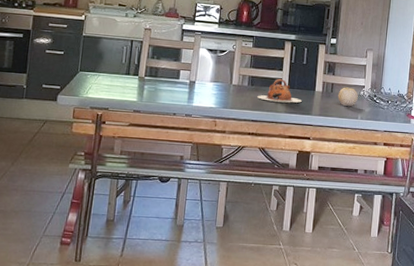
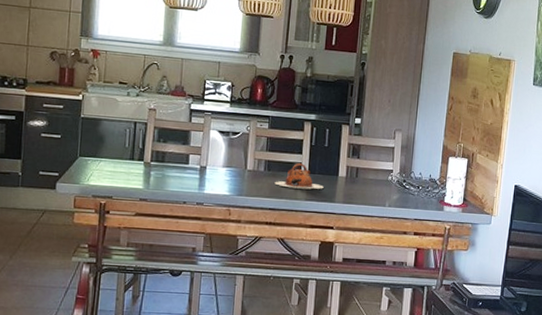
fruit: present [338,87,358,107] -> none [363,171,386,193]

